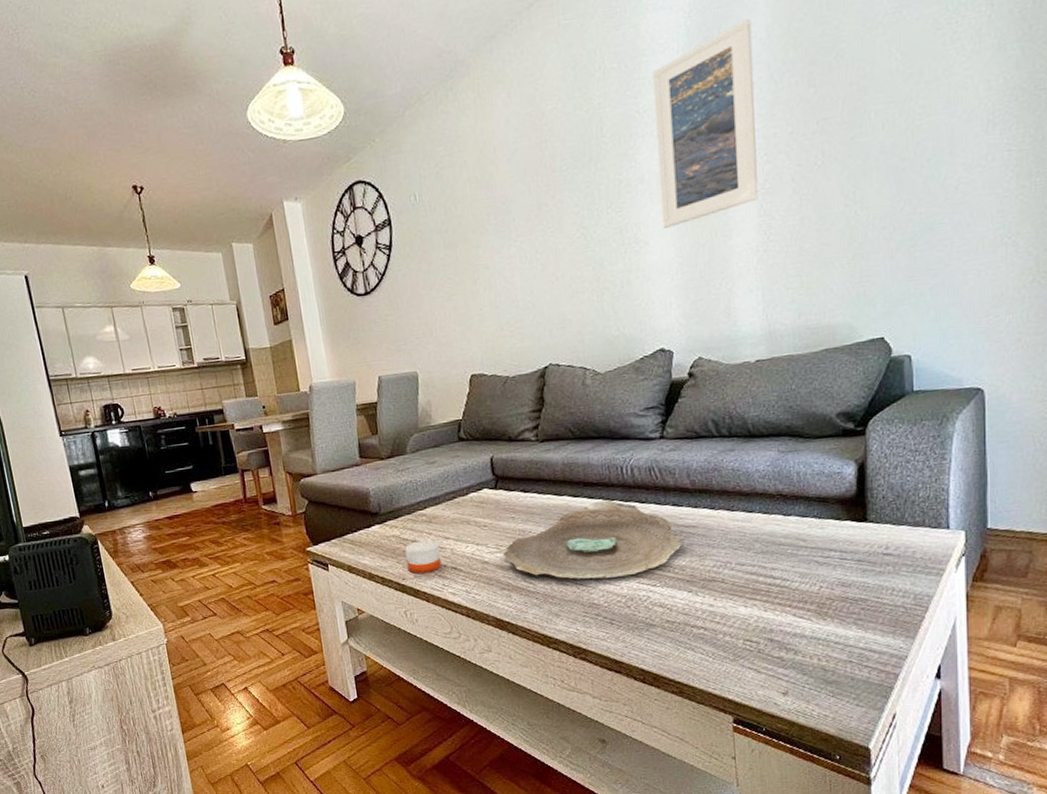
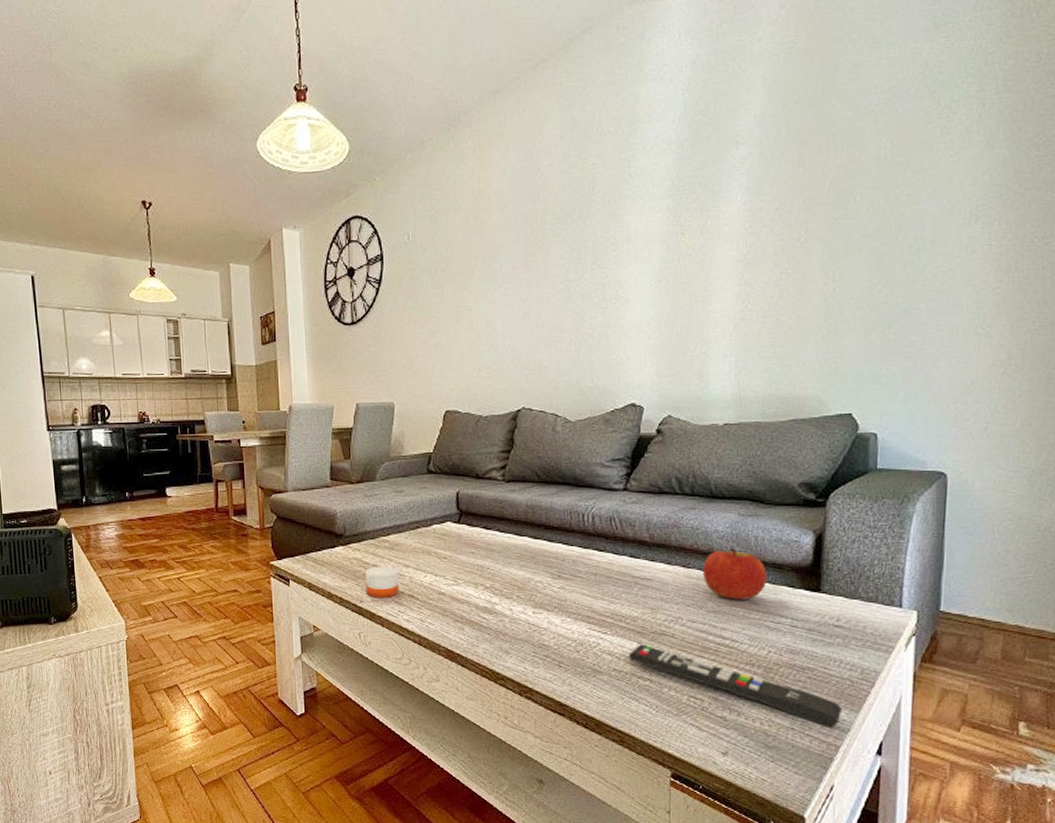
decorative bowl: present [502,500,682,579] -> none [459,545,636,621]
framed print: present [653,19,759,228] -> none [645,97,747,288]
remote control: none [680,592,898,658] -> present [629,644,842,729]
apple: none [747,486,814,539] -> present [702,548,768,600]

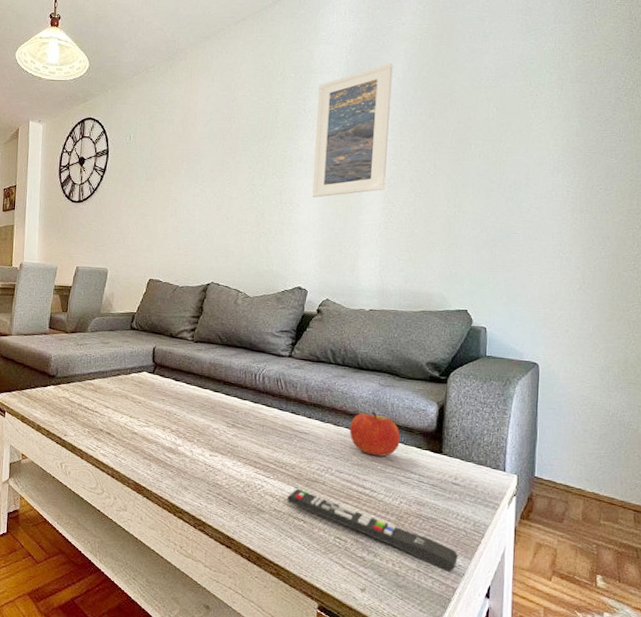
candle: present [365,559,399,599] -> none [70,400,100,434]
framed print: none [645,97,747,288] -> present [312,63,393,197]

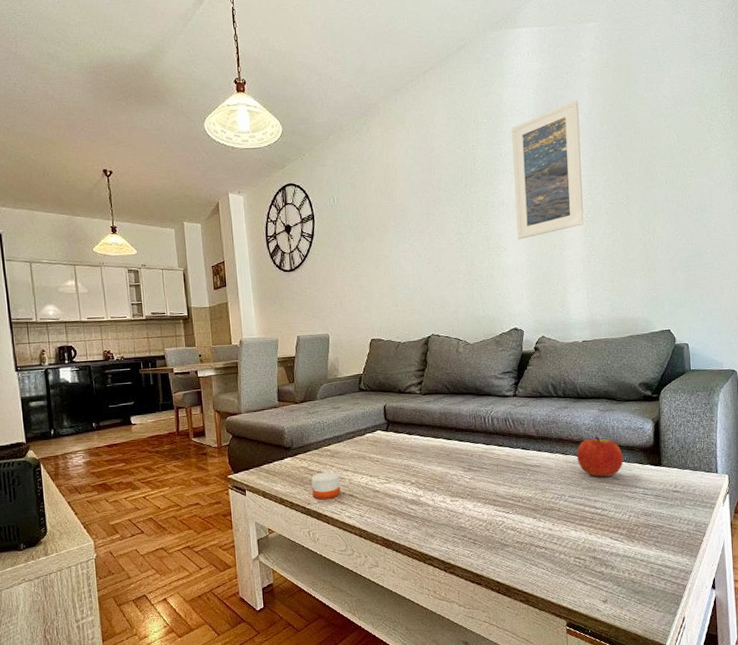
candle: none [70,400,100,434] -> present [311,466,341,500]
remote control: present [287,488,458,573] -> none [527,519,685,573]

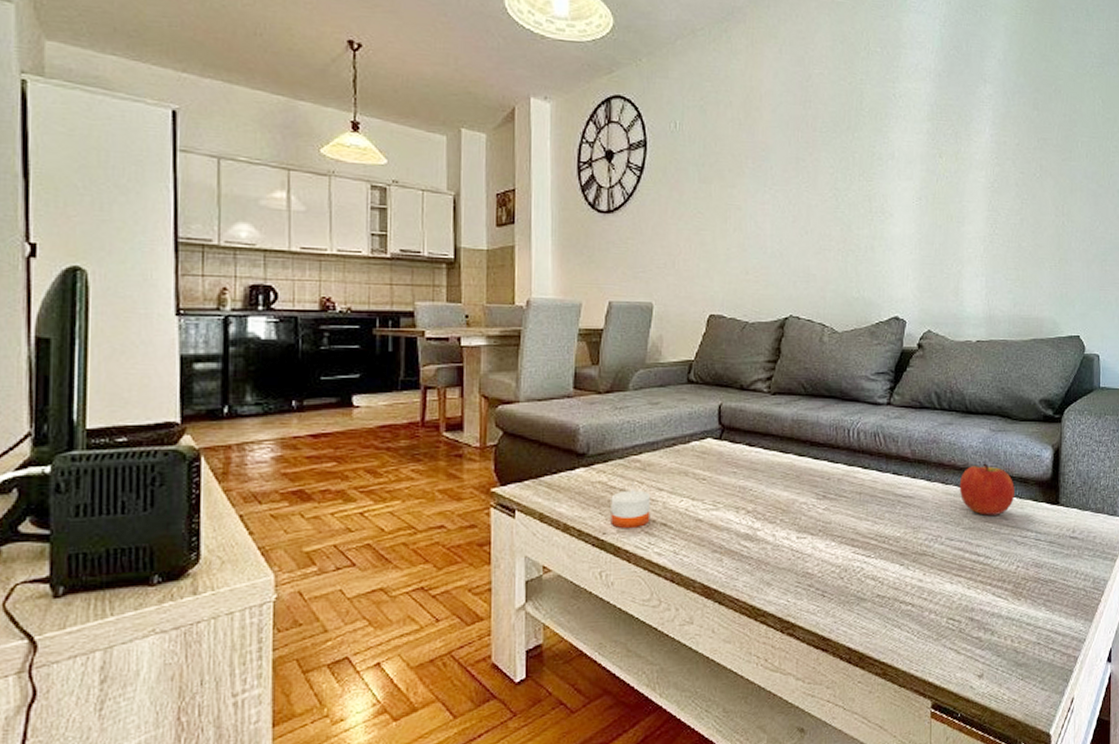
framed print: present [511,100,584,239] -> none [907,41,993,205]

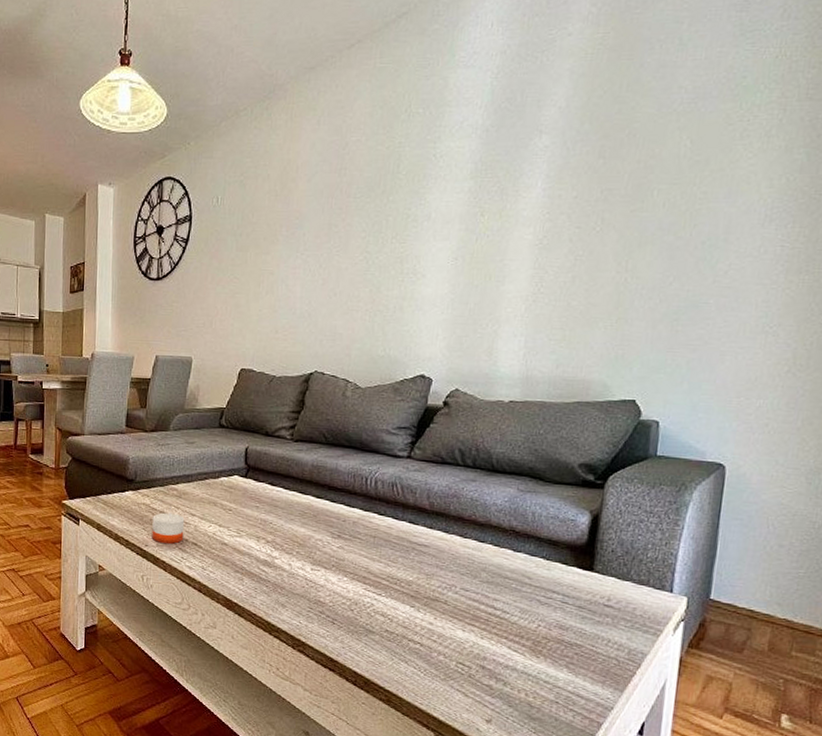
apple: present [959,463,1016,515] -> none [478,521,543,573]

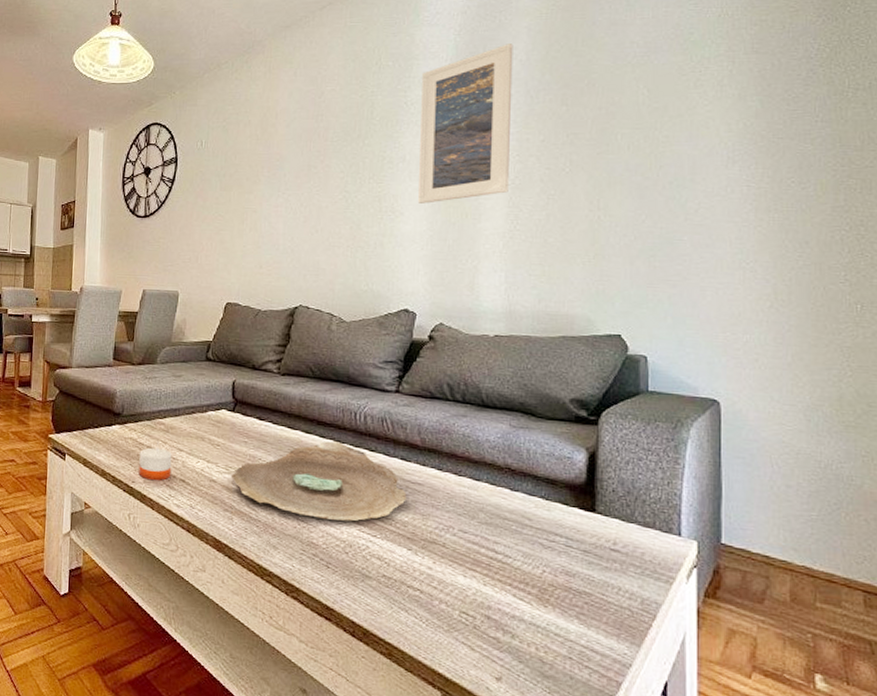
decorative bowl: none [241,505,413,581] -> present [230,441,407,521]
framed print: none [441,88,553,265] -> present [418,44,513,204]

